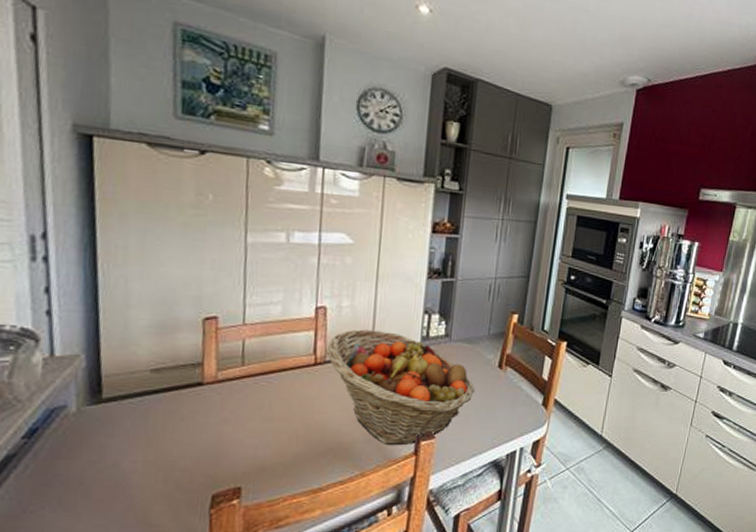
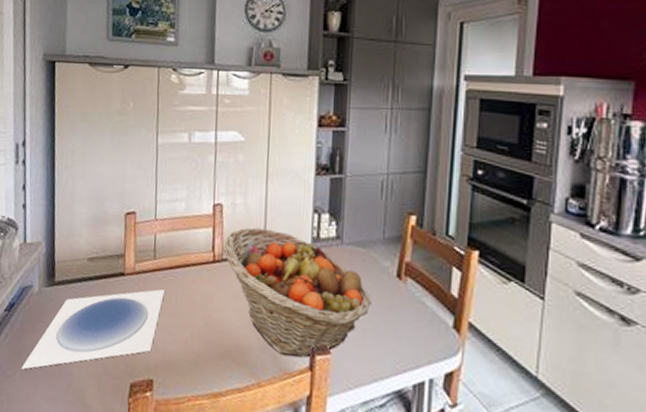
plate: none [52,396,255,501] -> present [21,289,164,370]

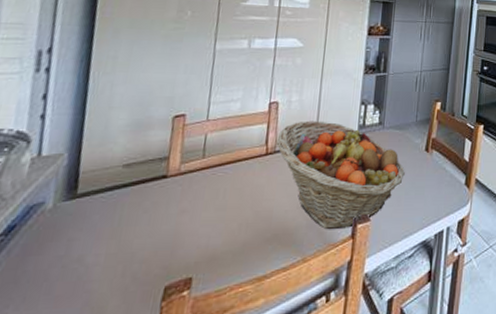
plate: present [21,289,164,370] -> none [17,187,212,299]

